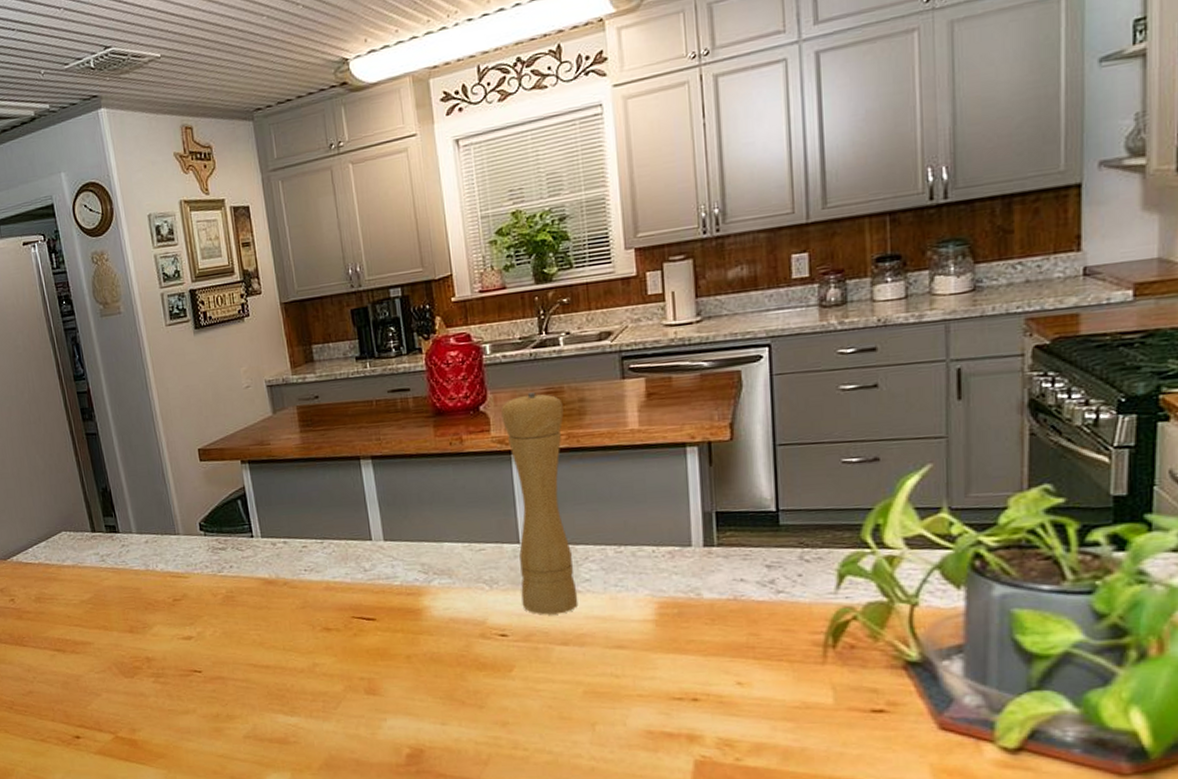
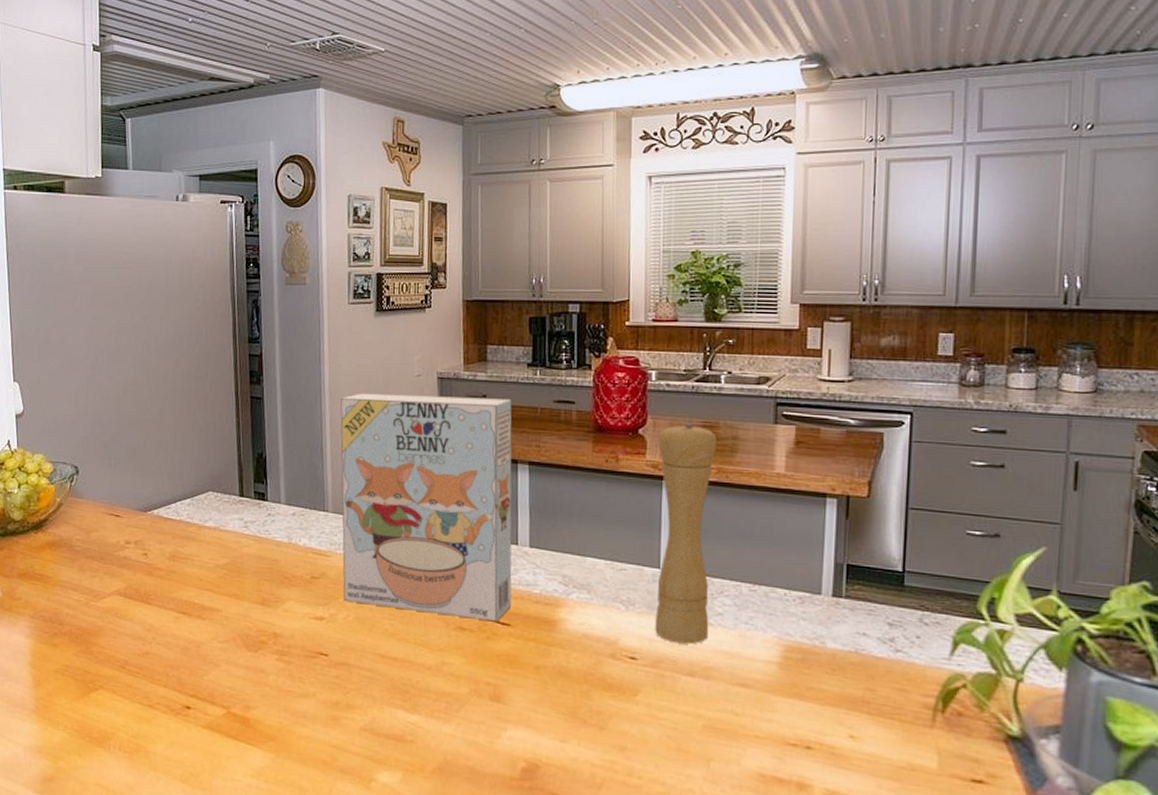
cereal box: none [174,396,375,619] -> present [340,393,512,622]

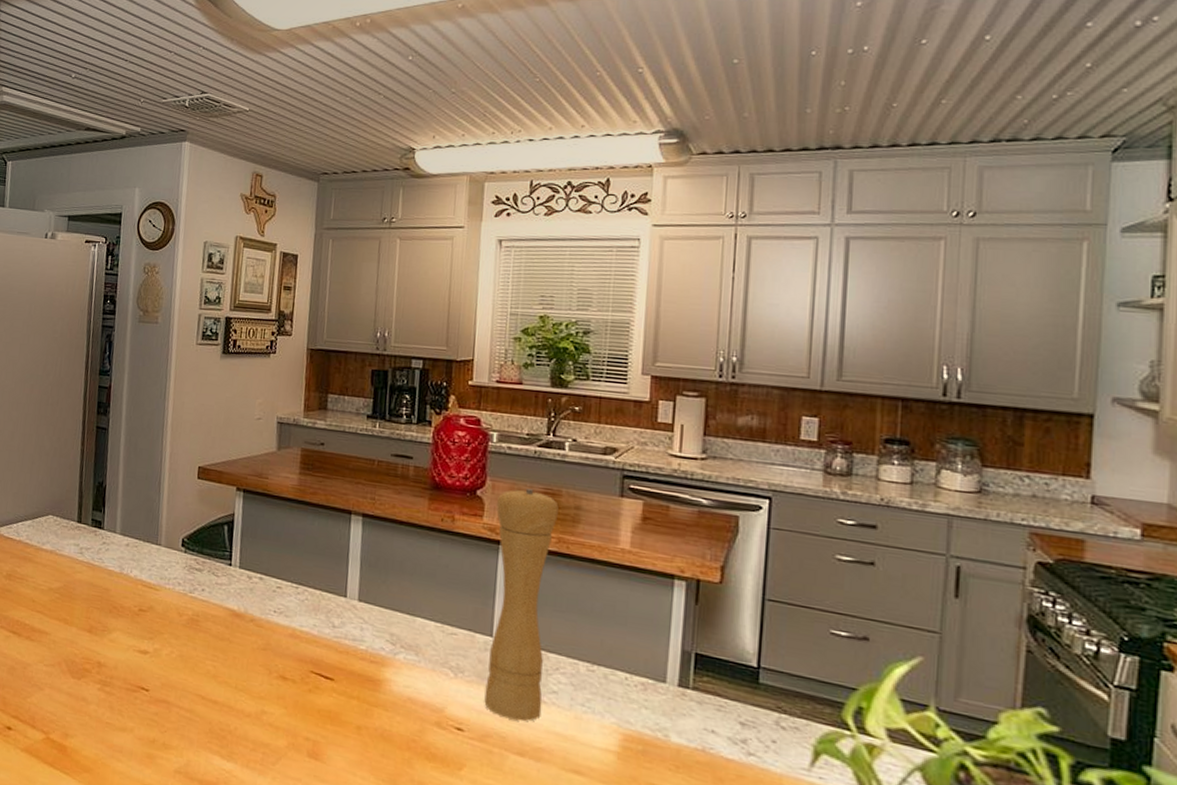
cereal box: present [340,393,512,622] -> none [168,431,350,675]

